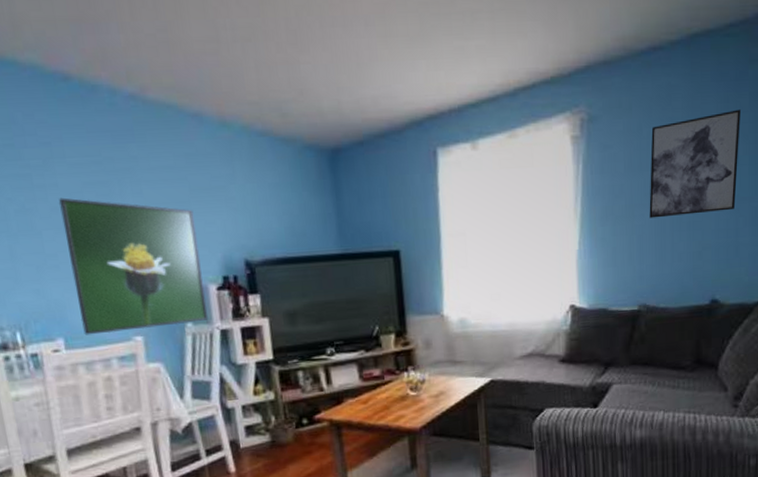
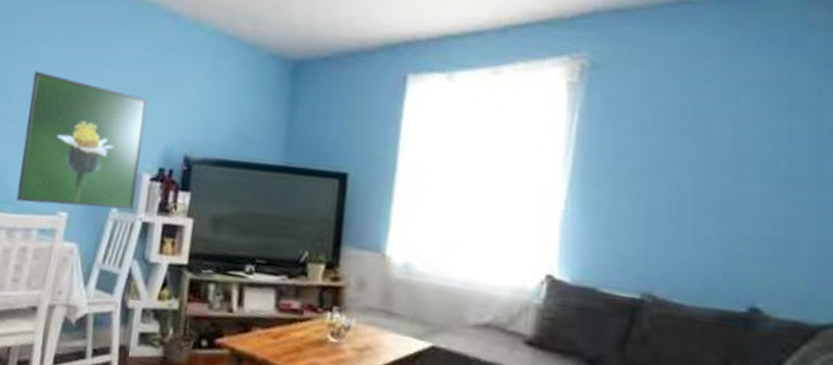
wall art: present [649,109,740,218] -> none [663,79,797,198]

